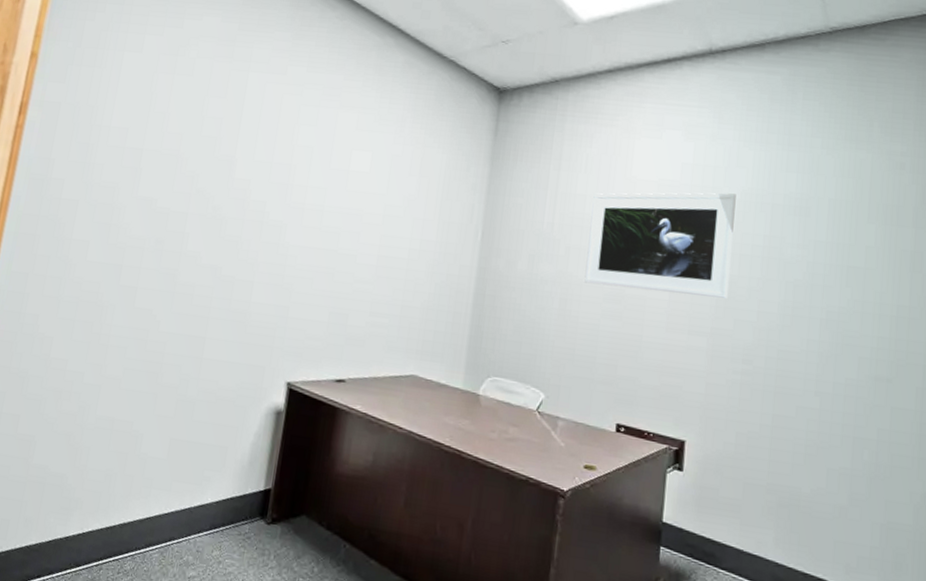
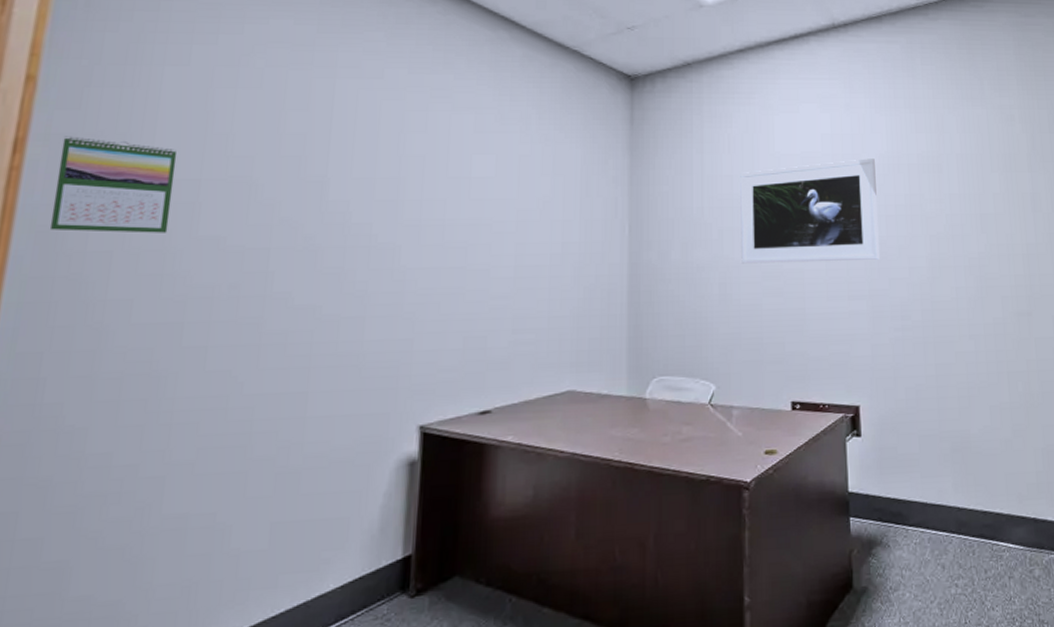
calendar: none [38,104,128,191] -> present [49,136,178,233]

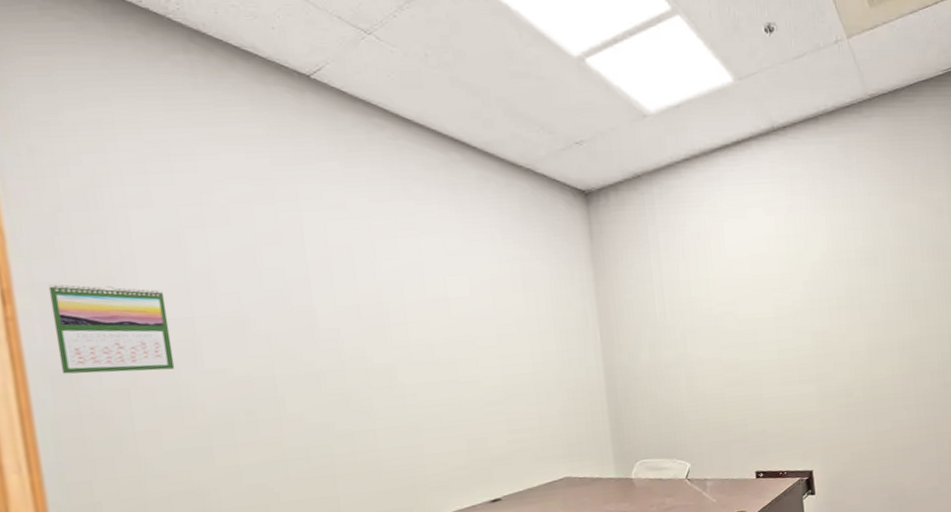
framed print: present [740,159,880,264] -> none [696,256,825,360]

